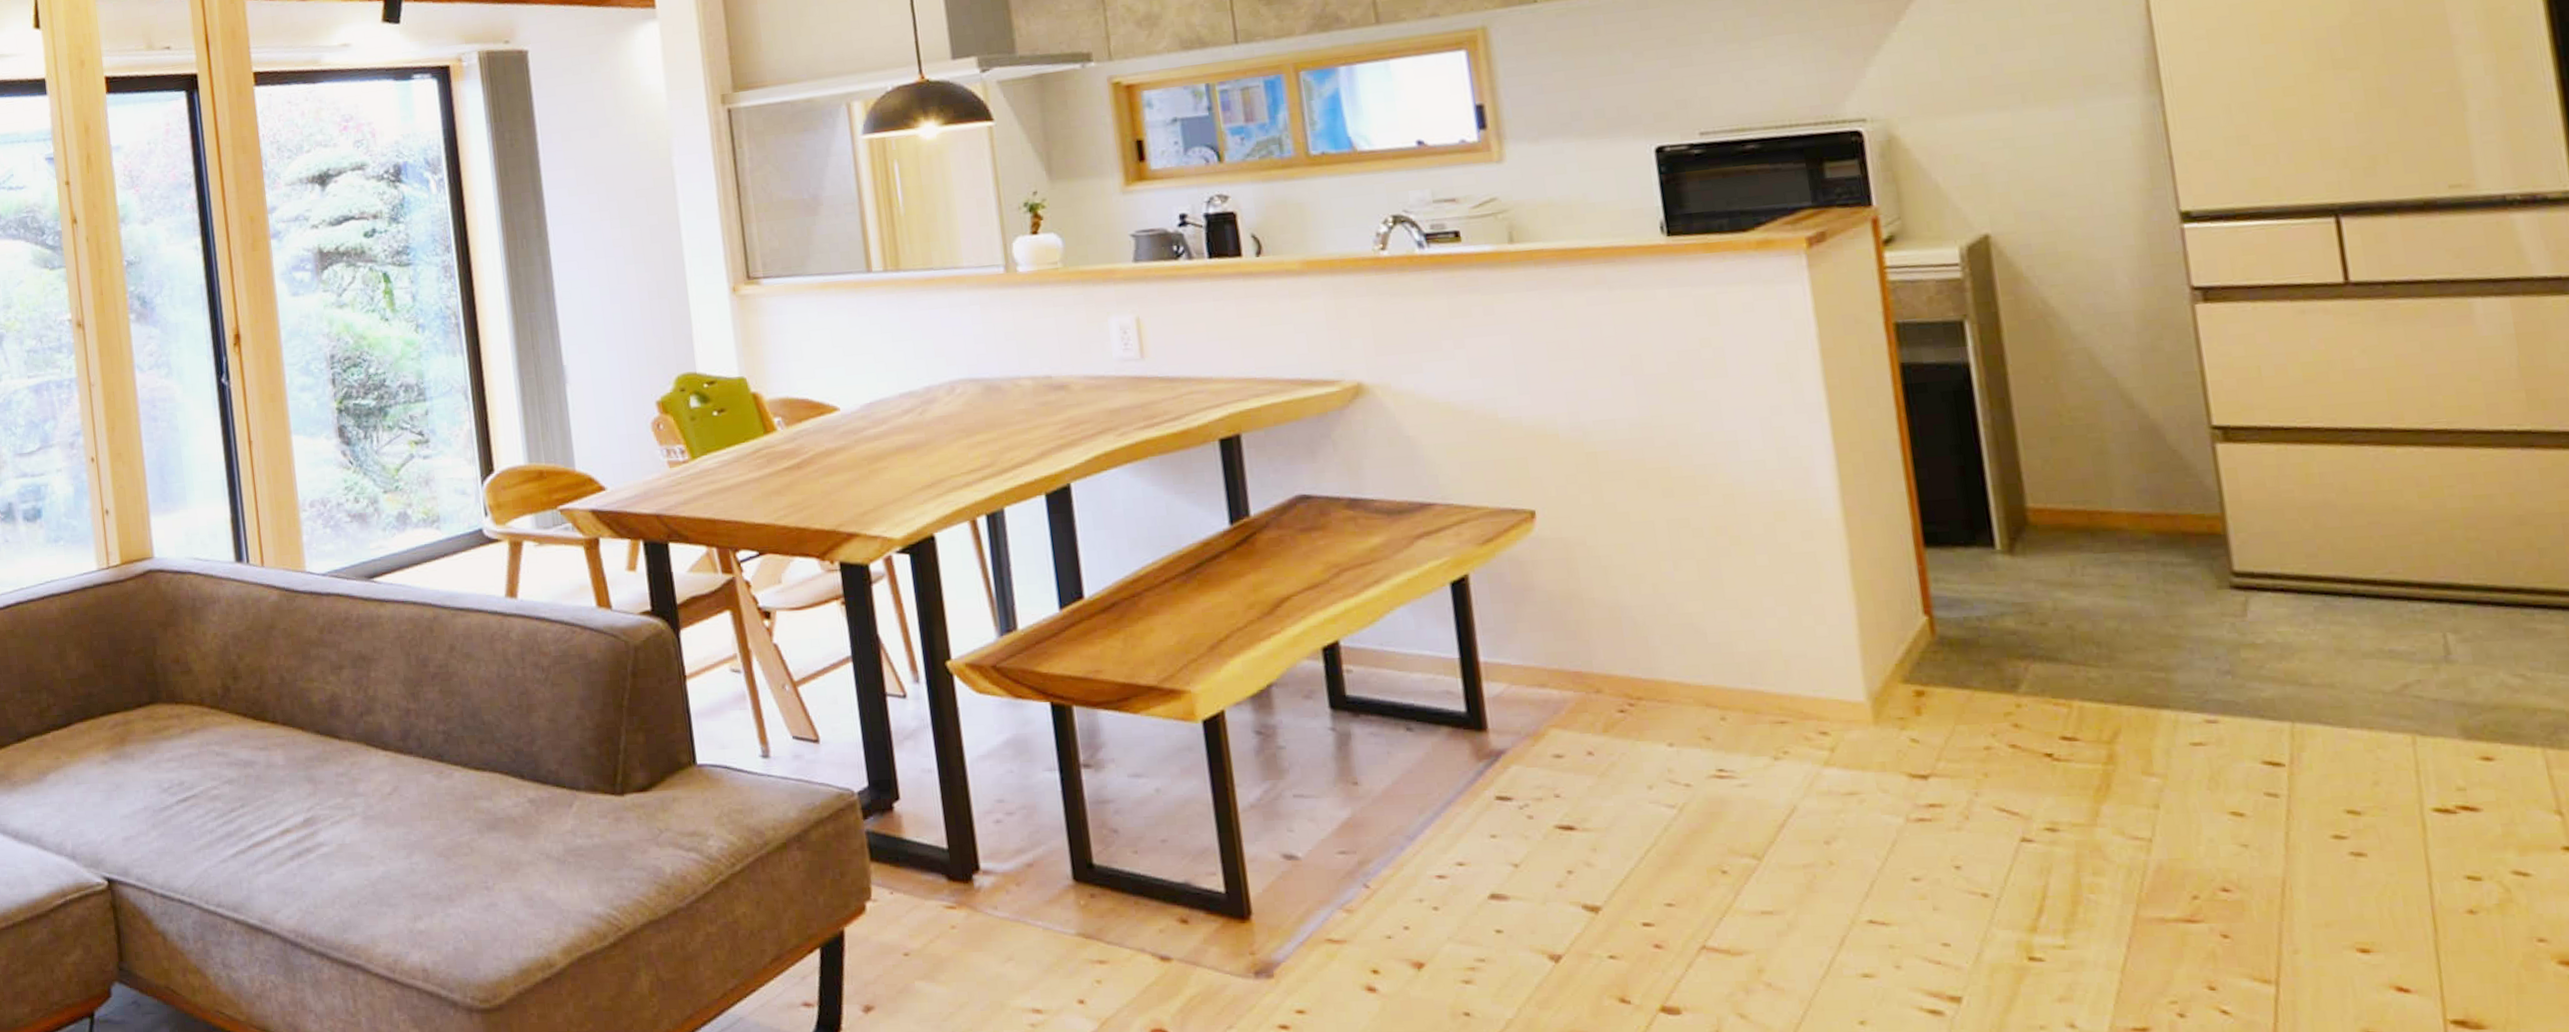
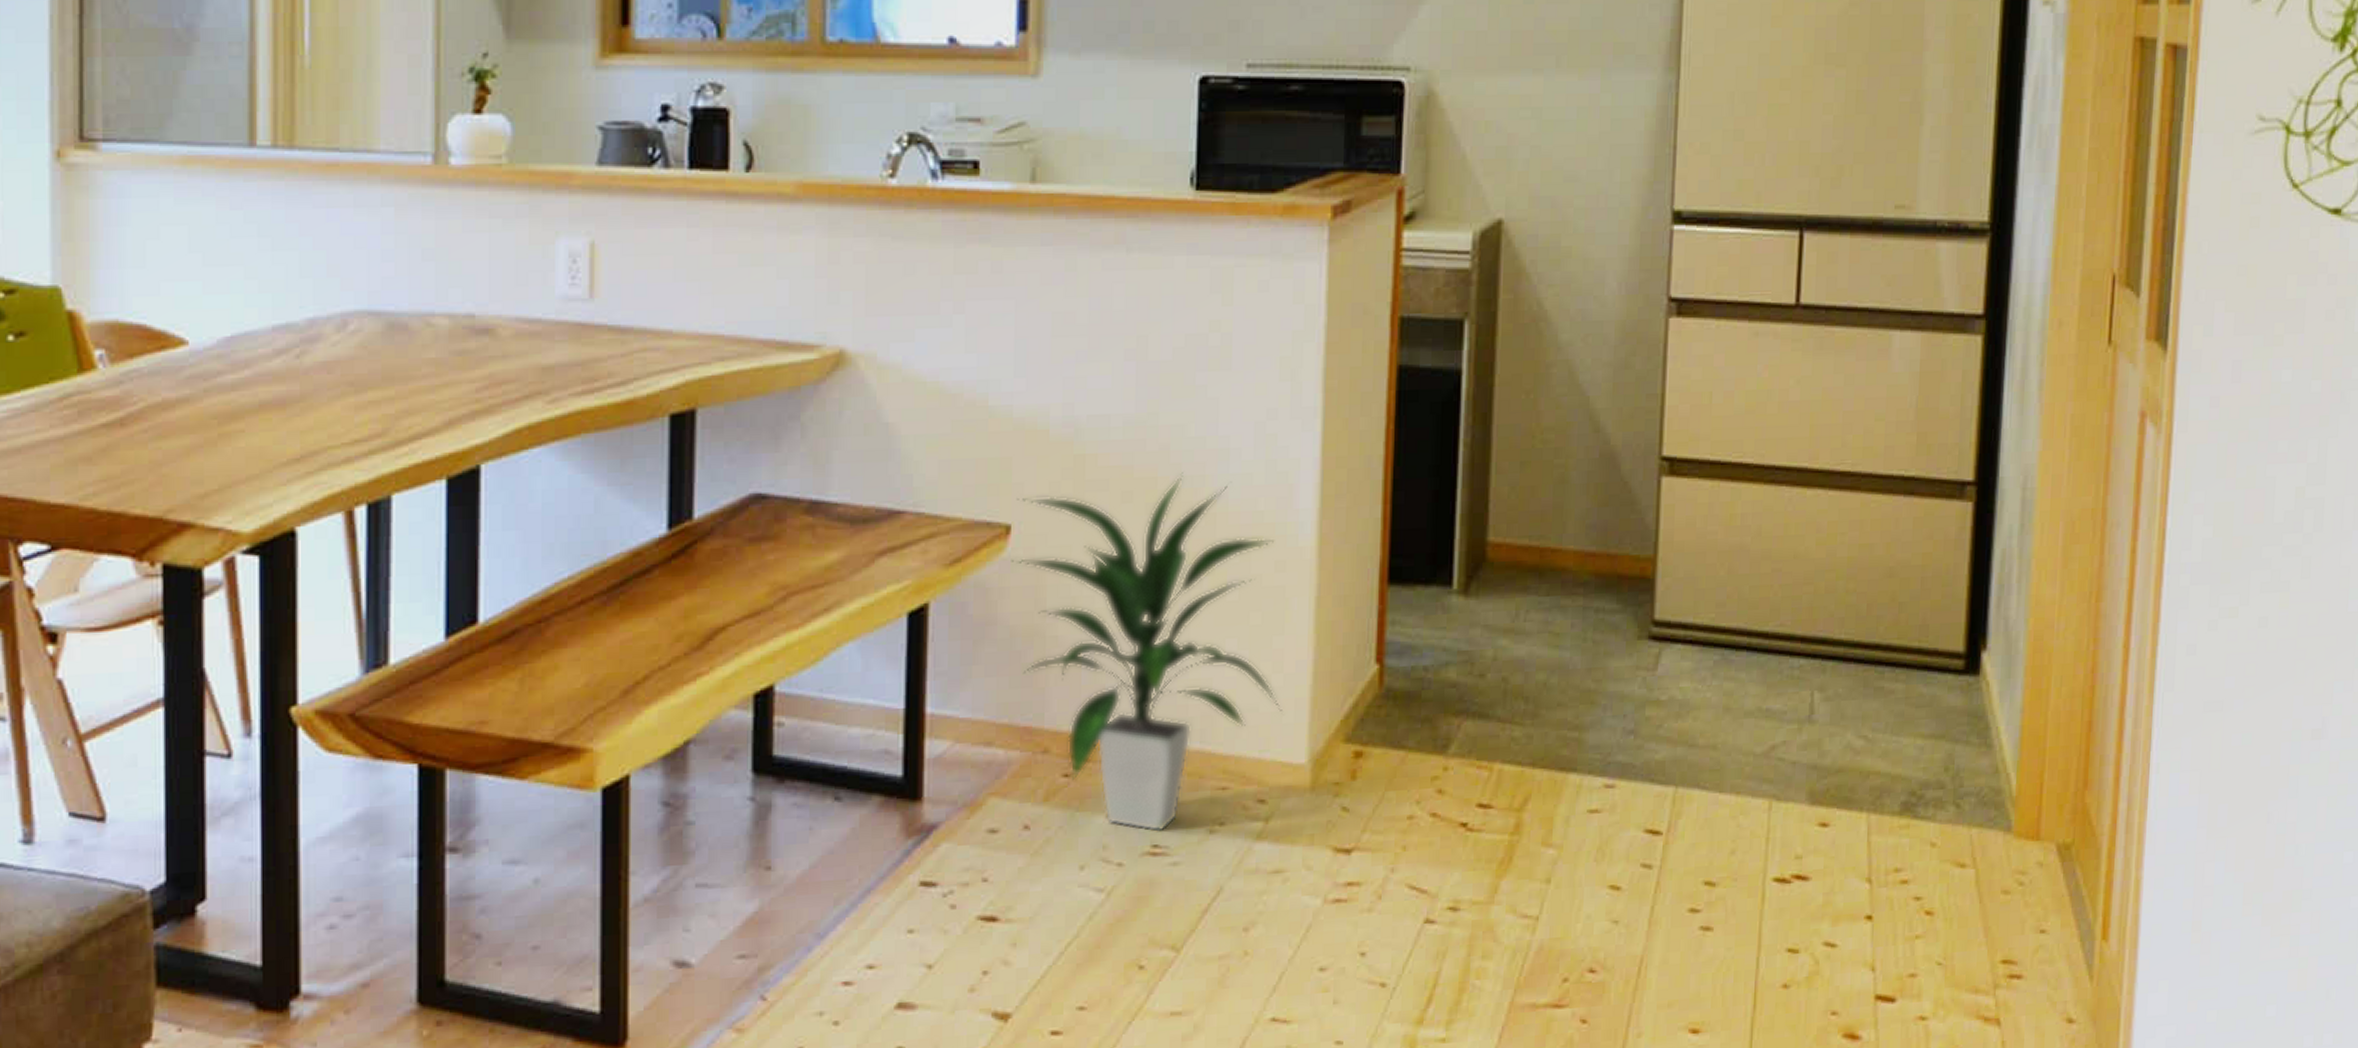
indoor plant: none [1537,462,1832,759] -> present [1011,472,1283,832]

